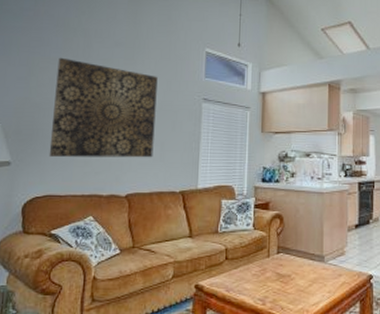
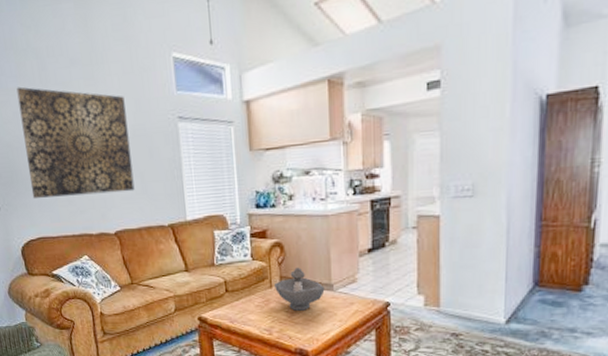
decorative bowl: none [272,238,317,281] -> present [275,267,325,311]

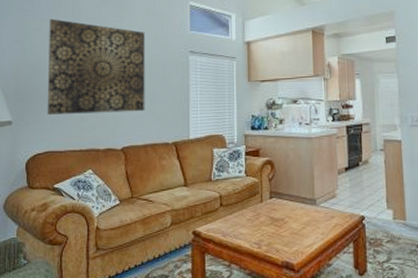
decorative bowl: present [275,267,325,311] -> none [265,183,309,224]

